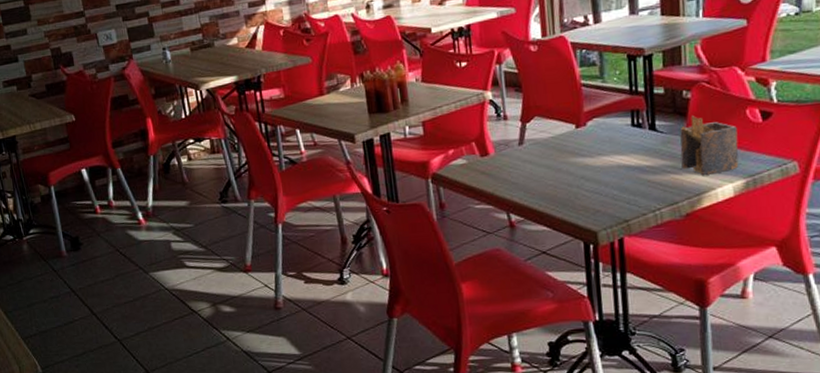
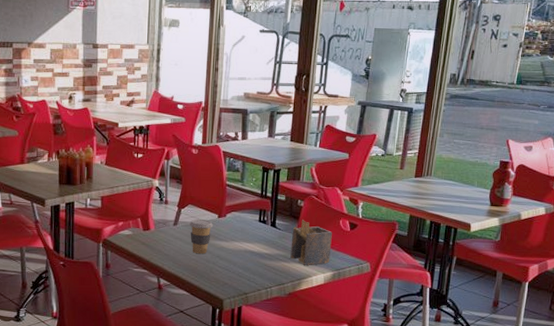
coffee cup: none [539,133,571,178] -> present [189,219,214,254]

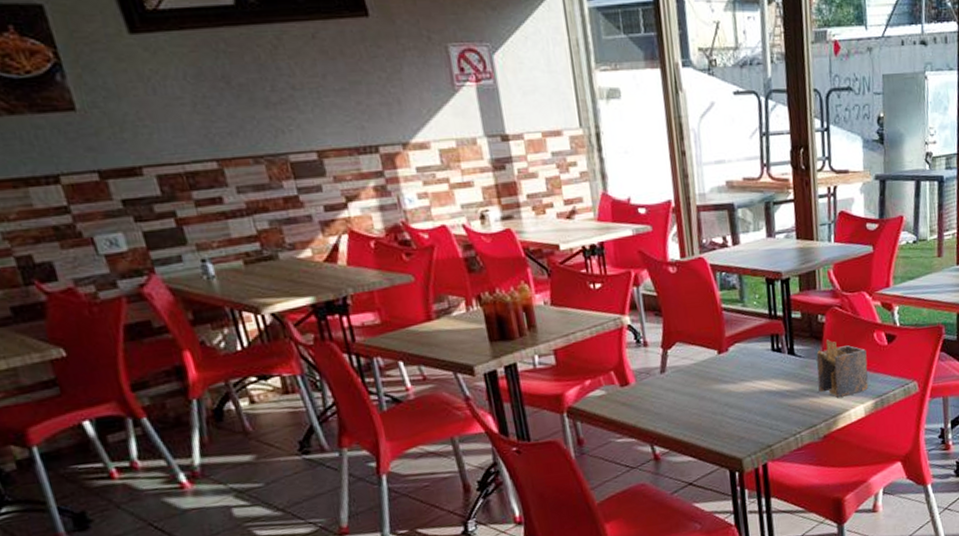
coffee cup: present [189,219,214,254] -> none [681,359,714,406]

